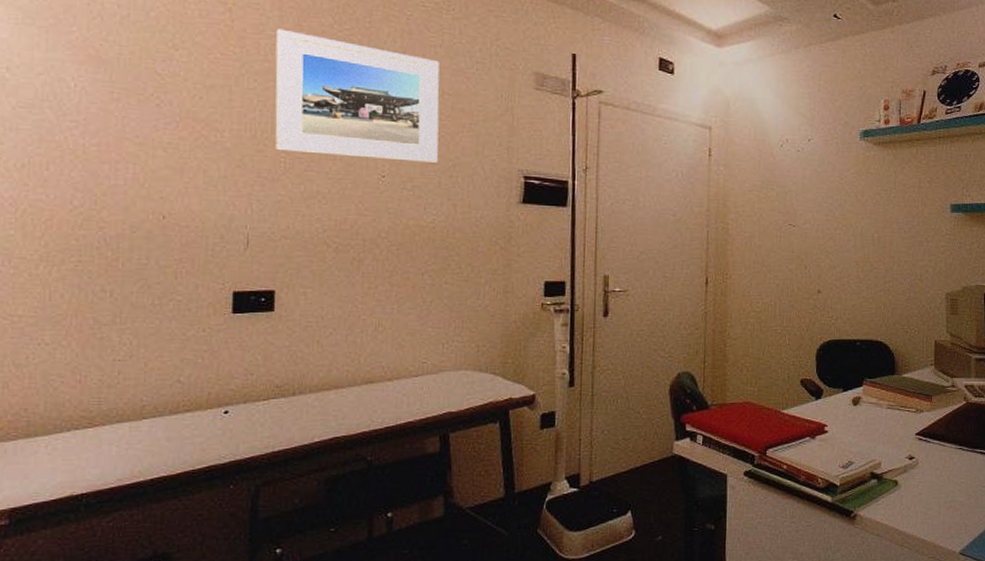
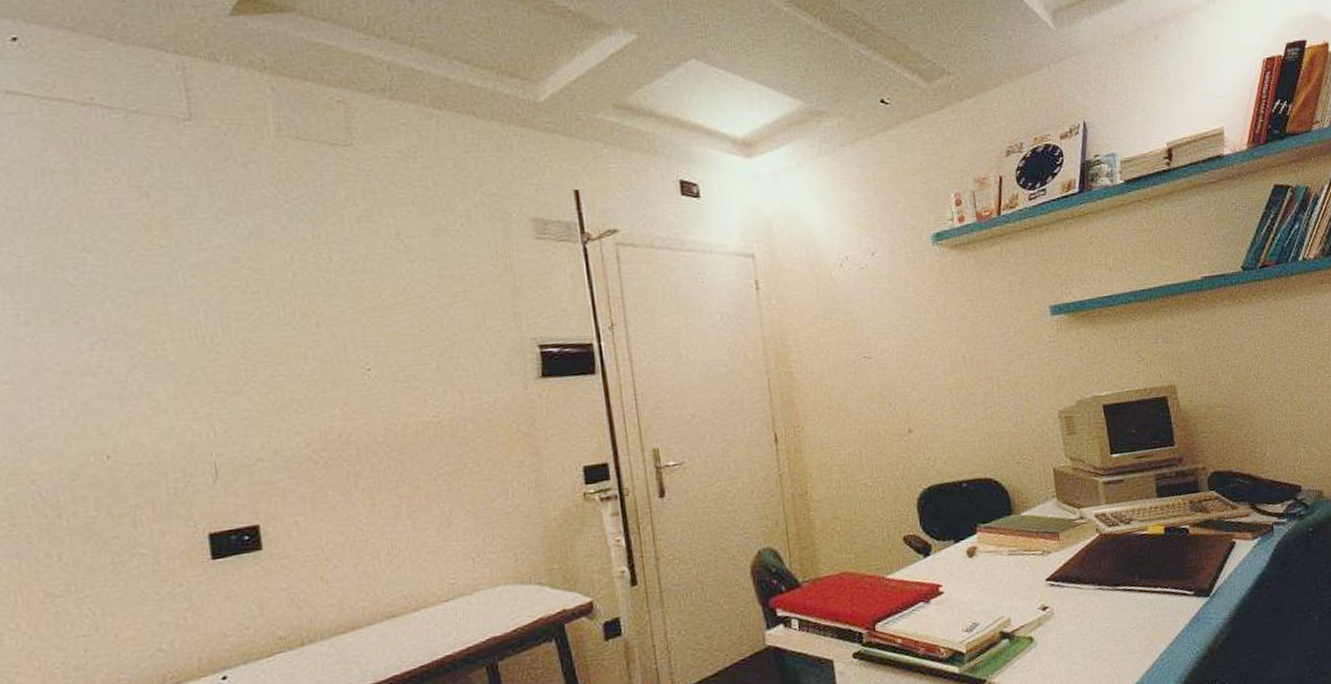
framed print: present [275,28,439,164] -> none [208,208,431,358]

